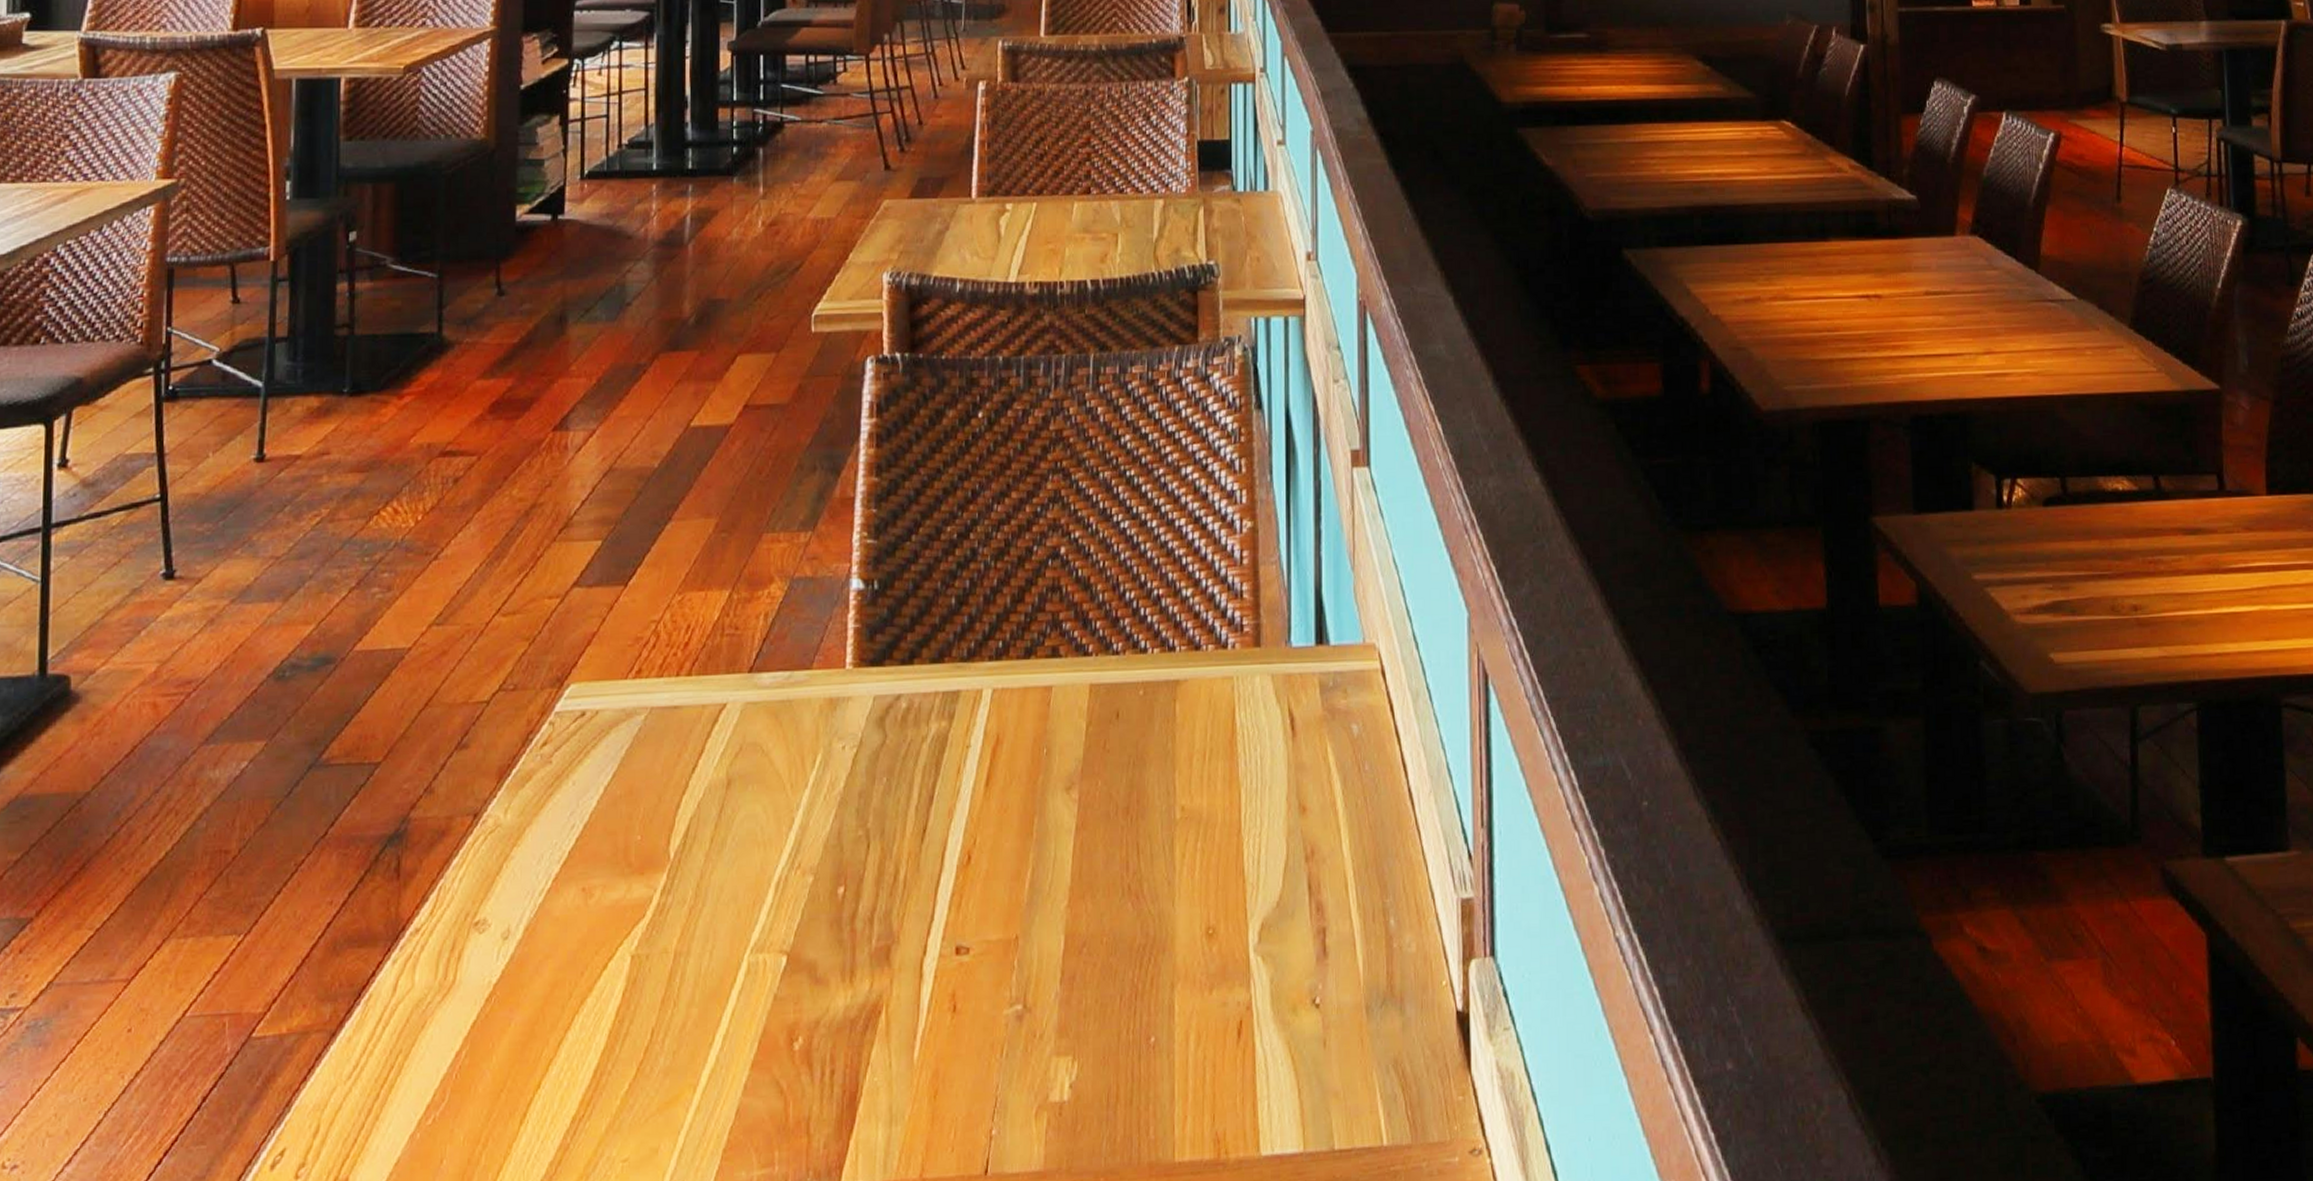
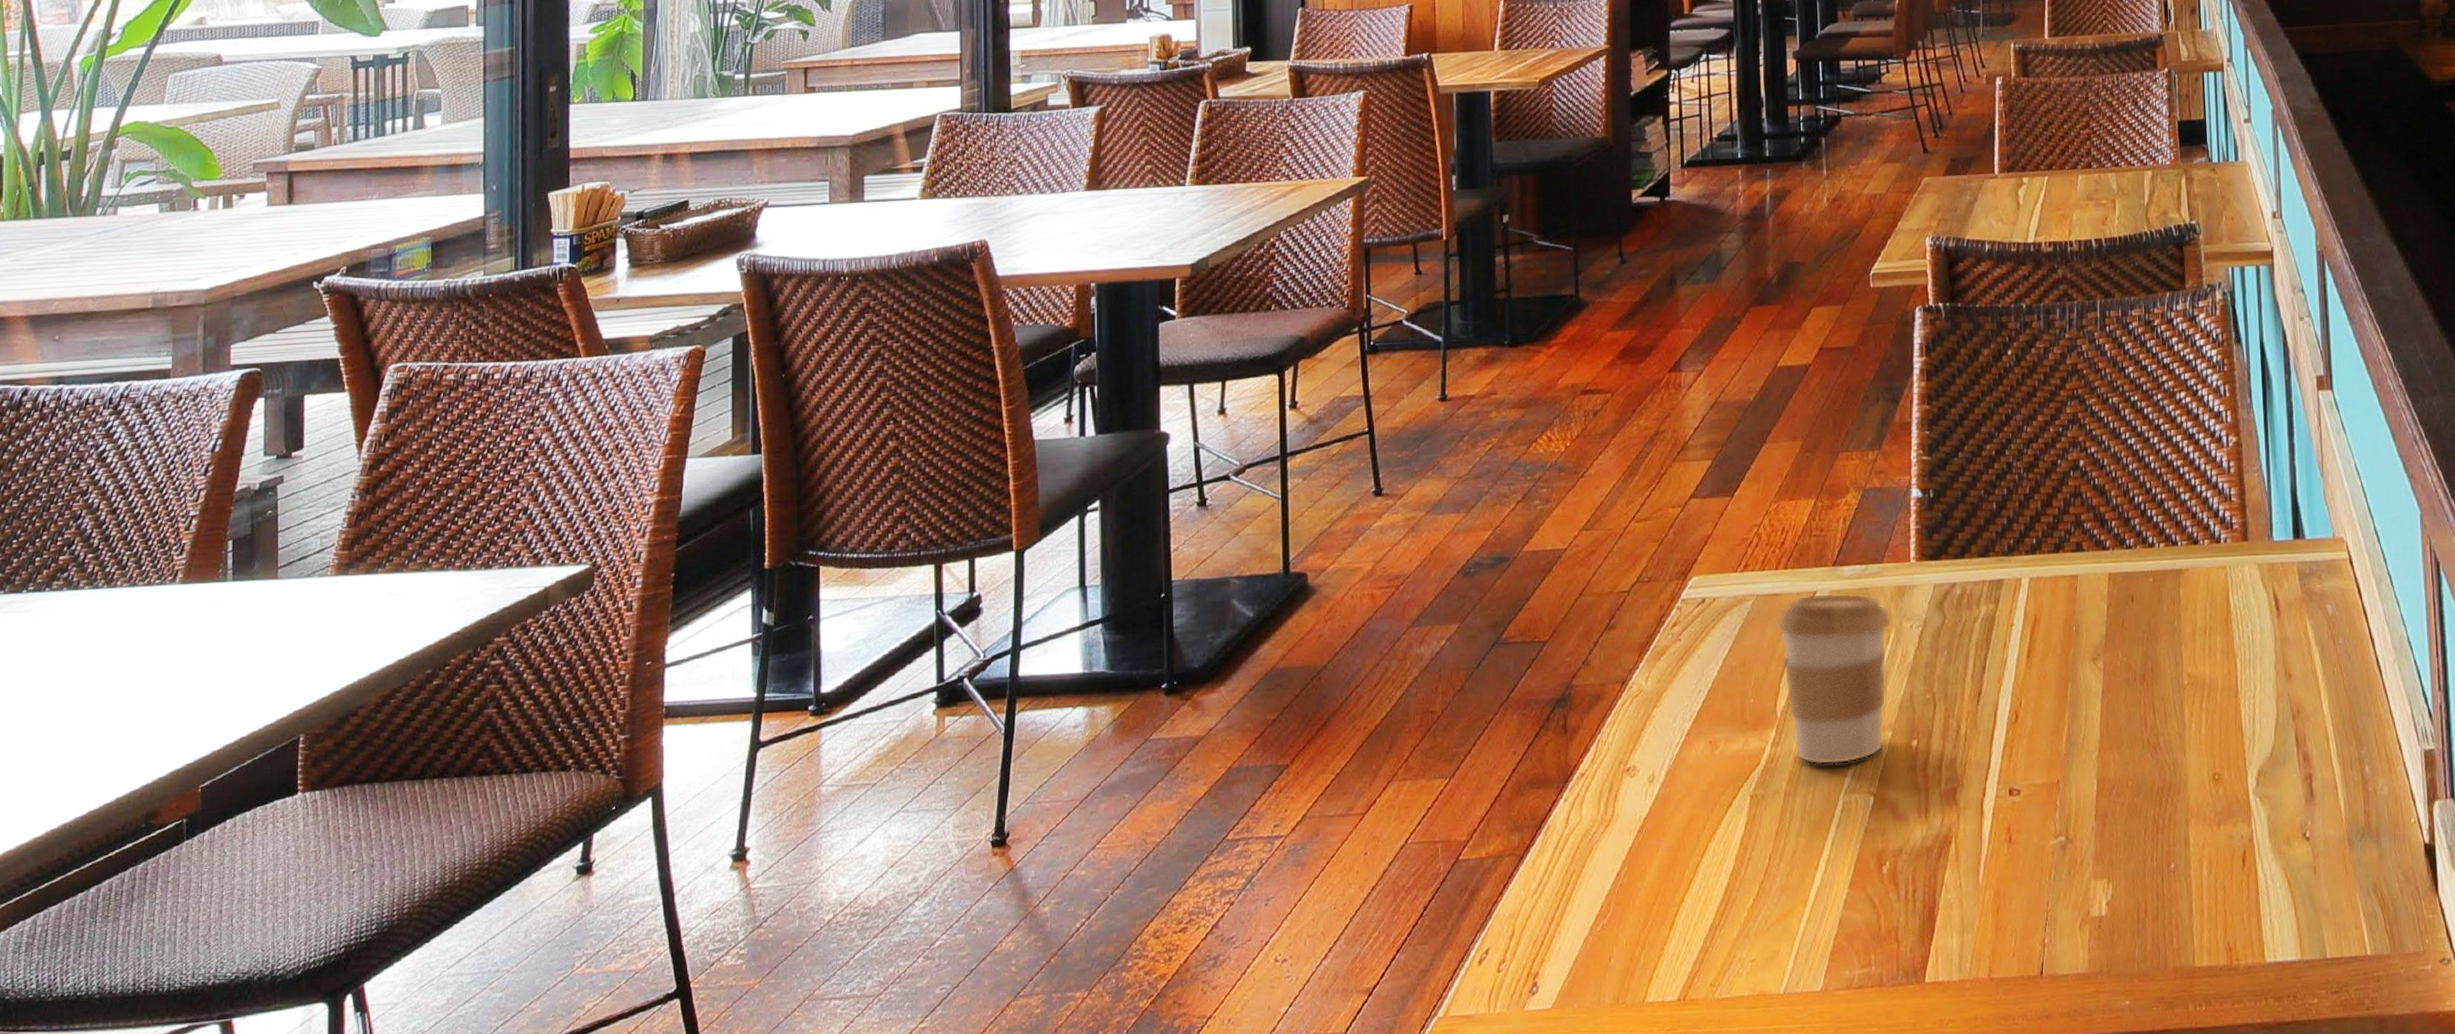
coffee cup: none [675,705,820,918] -> present [1777,593,1892,765]

